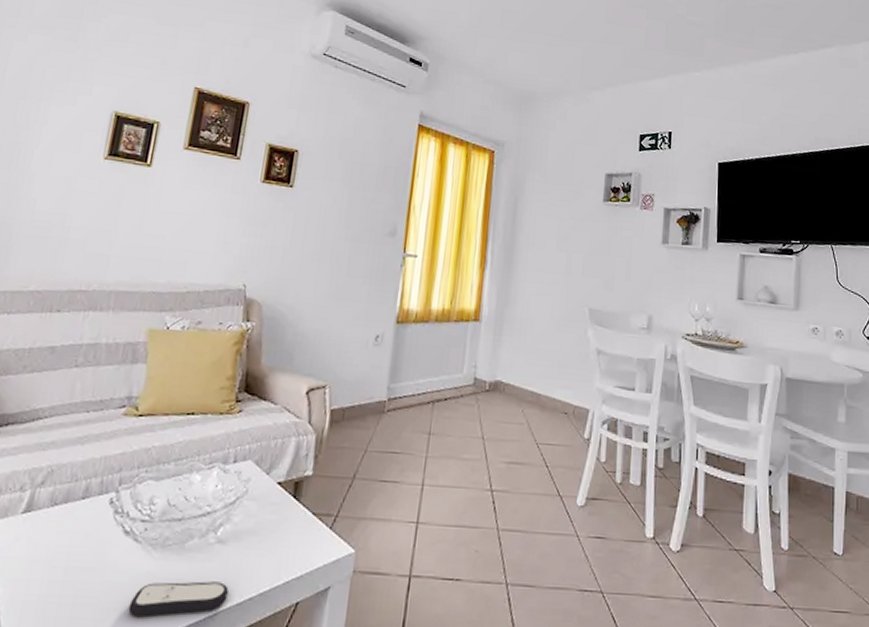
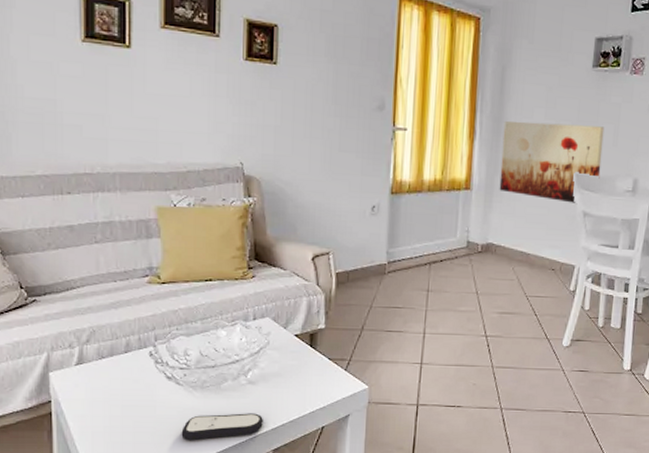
wall art: none [509,251,617,340] -> present [499,121,605,203]

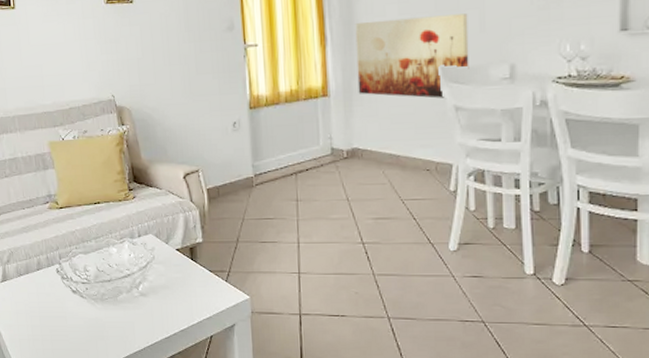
remote control: present [181,413,263,441] -> none [89,323,157,348]

